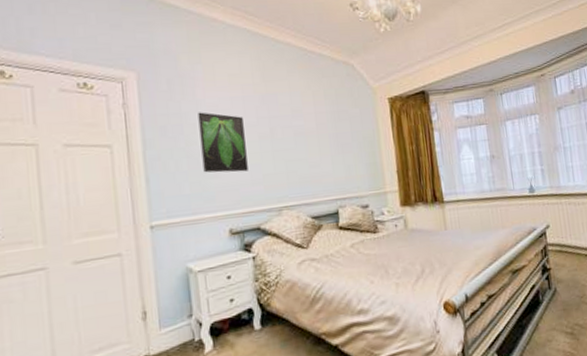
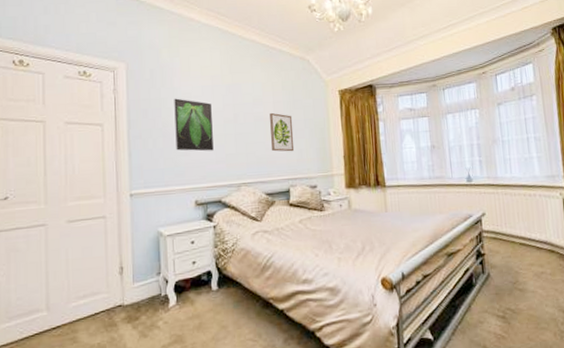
wall art: none [312,125,342,169] -> present [270,112,295,152]

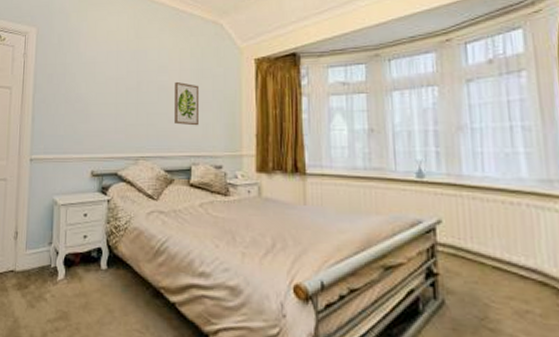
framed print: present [174,98,214,151] -> none [77,63,115,120]

